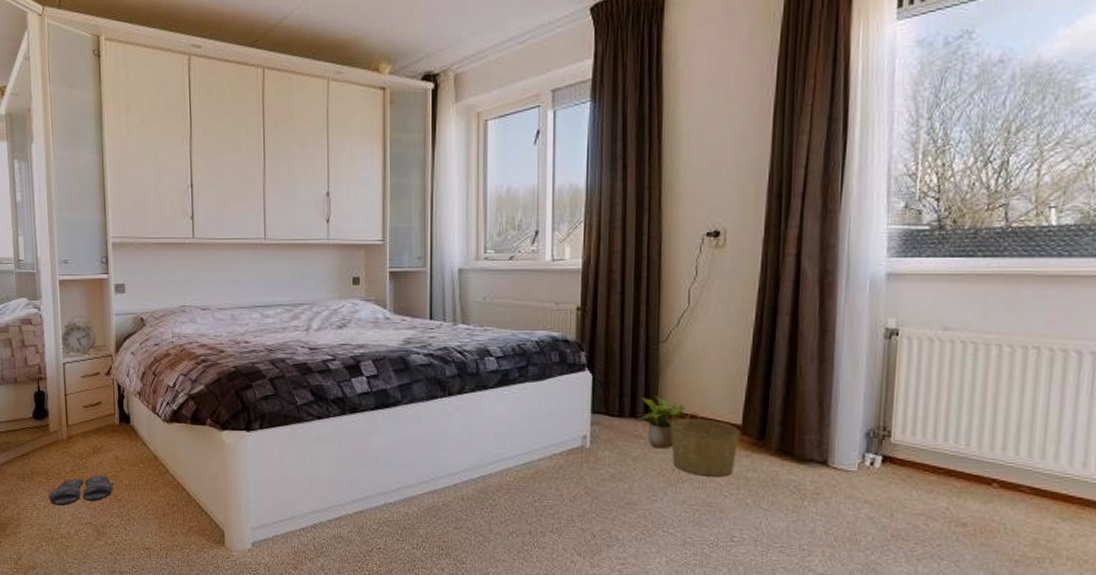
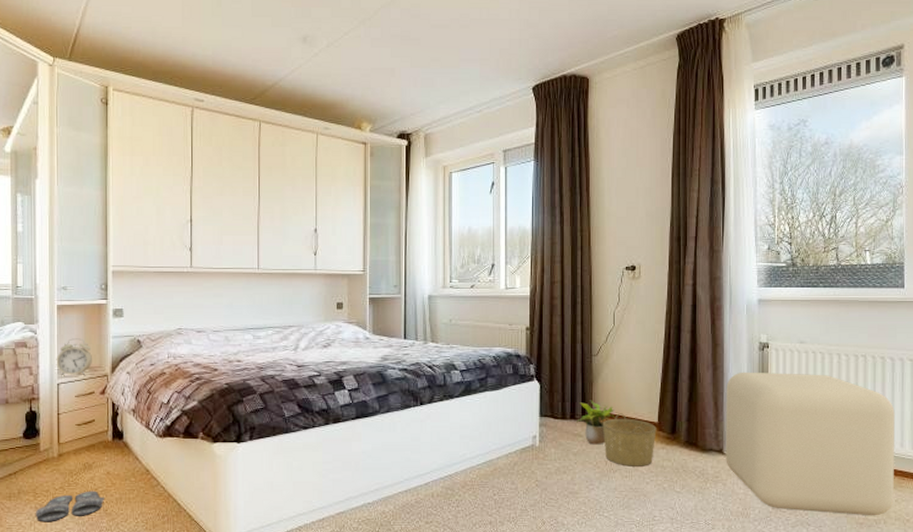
cube: none [830,365,1078,553] -> present [726,372,895,516]

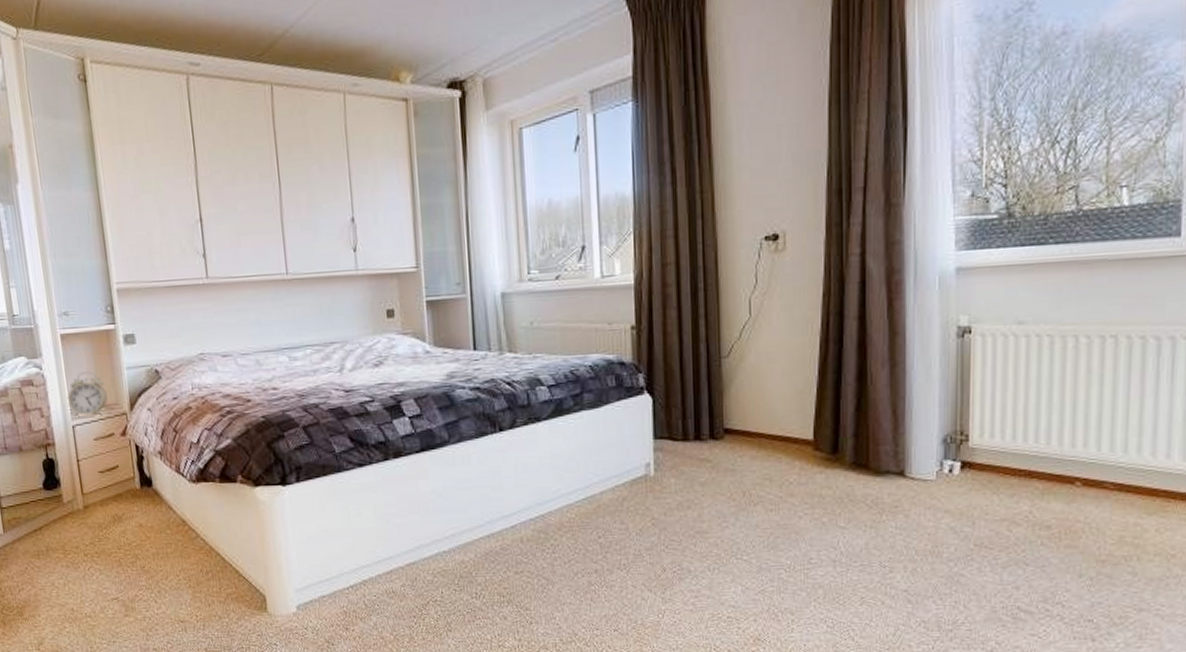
slippers: present [35,490,105,523] -> none [67,545,141,582]
potted plant: present [577,400,616,445] -> none [703,415,755,472]
basket: present [602,413,657,467] -> none [737,430,812,497]
cube: present [726,372,895,516] -> none [908,364,1159,551]

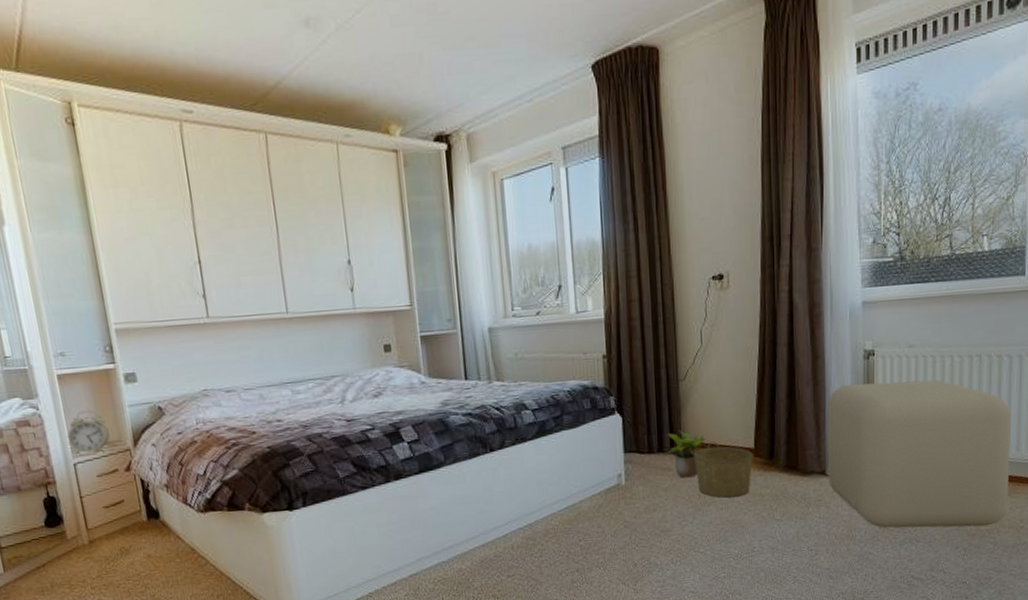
potted plant: none [703,415,755,472] -> present [665,430,708,478]
basket: none [737,430,812,497] -> present [693,441,753,498]
cube: none [908,364,1159,551] -> present [828,379,1011,528]

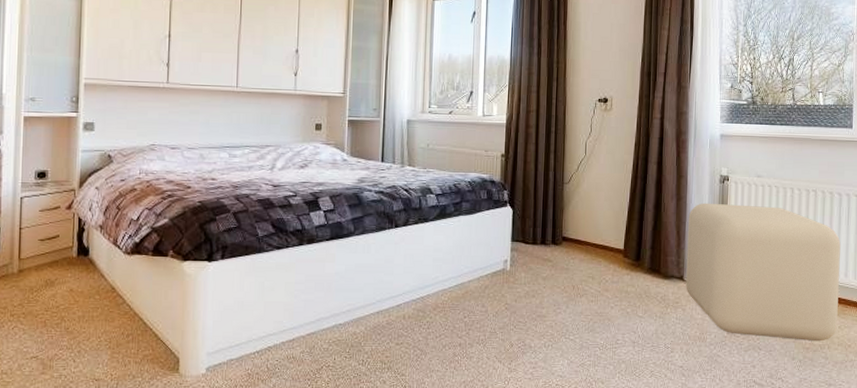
alarm clock: present [66,410,110,455] -> none [20,151,59,190]
potted plant: present [665,430,708,478] -> none [547,226,584,270]
basket: present [693,441,753,498] -> none [571,240,623,292]

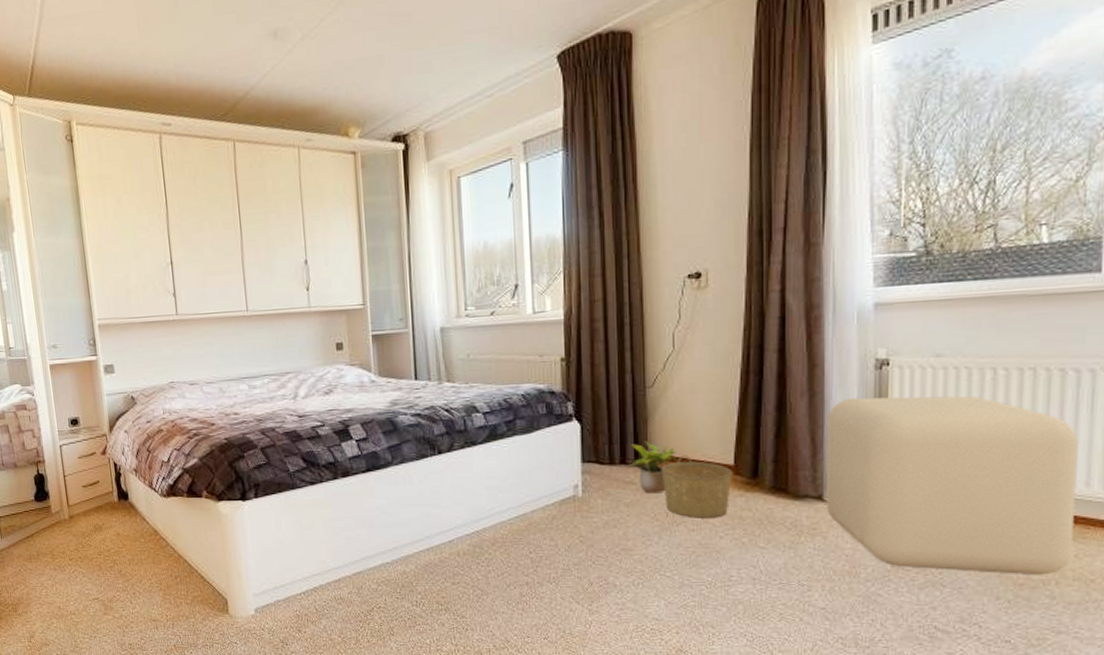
potted plant: none [547,226,584,270] -> present [628,441,678,494]
basket: none [571,240,623,292] -> present [661,455,733,518]

